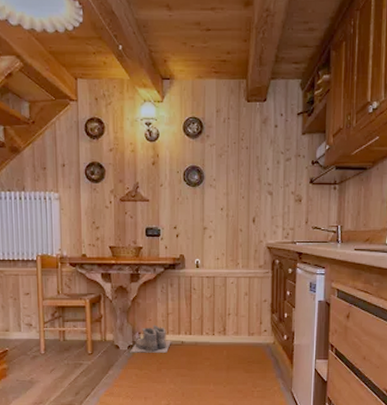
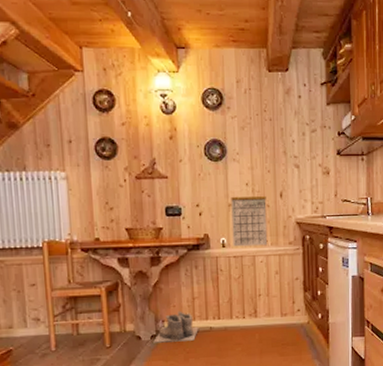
calendar: none [206,216,240,268] -> present [231,191,268,247]

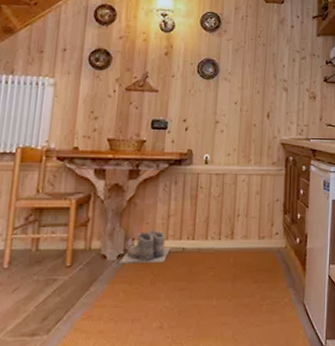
calendar: present [231,191,268,247] -> none [216,111,254,165]

